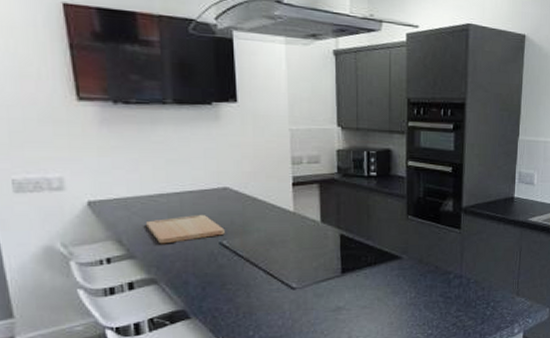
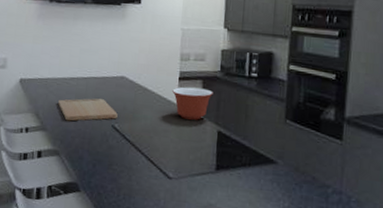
mixing bowl: none [286,192,332,226] -> present [172,87,213,120]

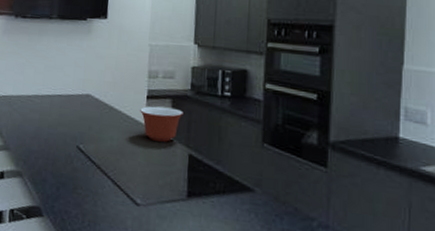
cutting board: present [58,98,118,121] -> none [22,117,83,141]

